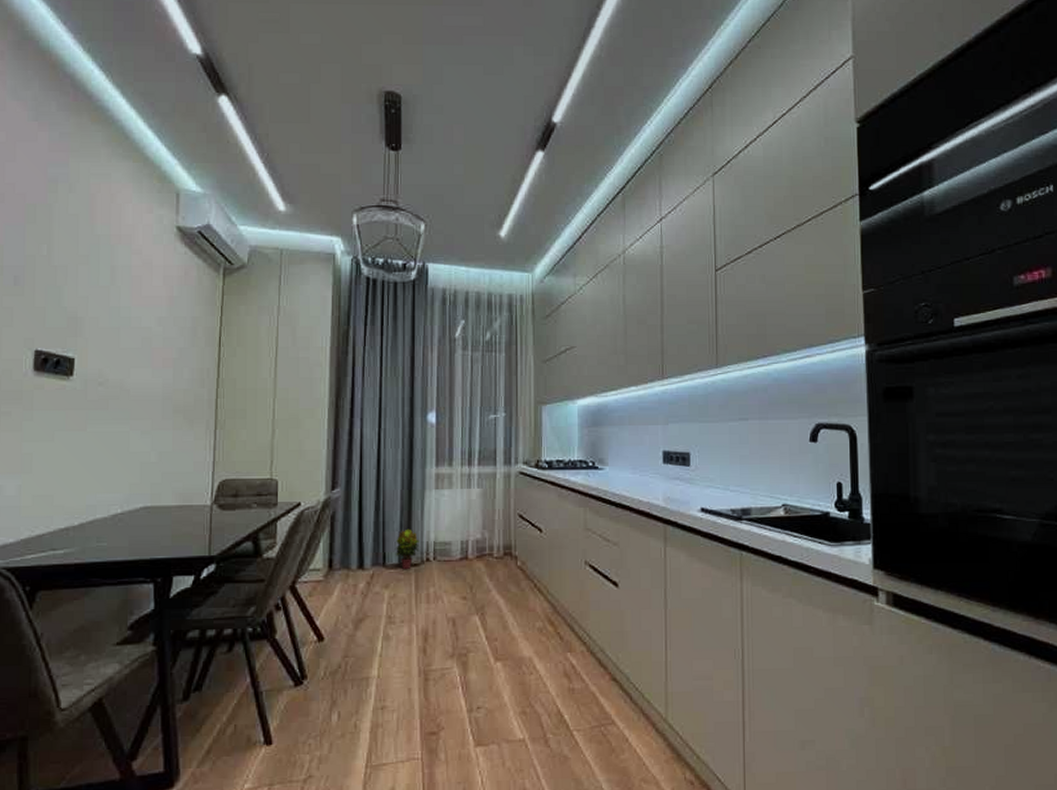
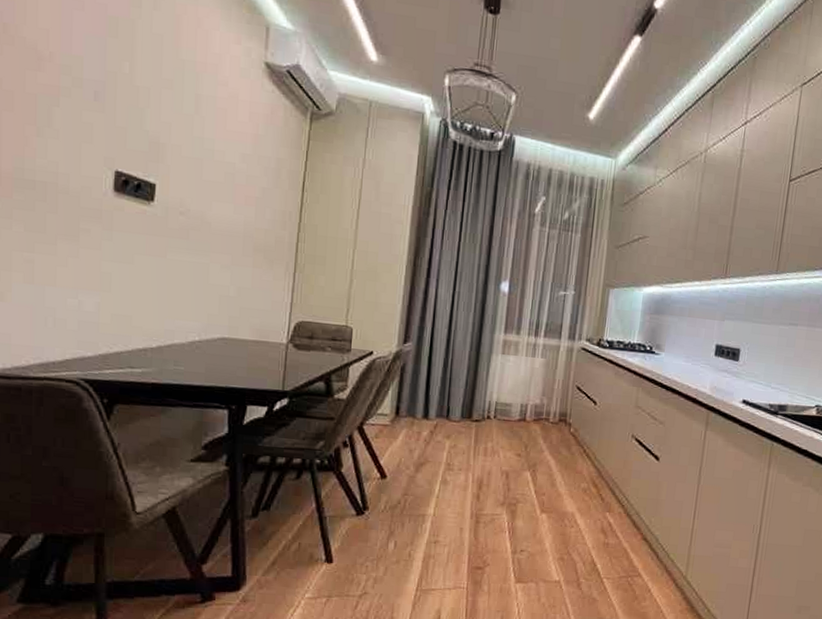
potted plant: present [394,528,421,570] -> none [458,387,483,425]

